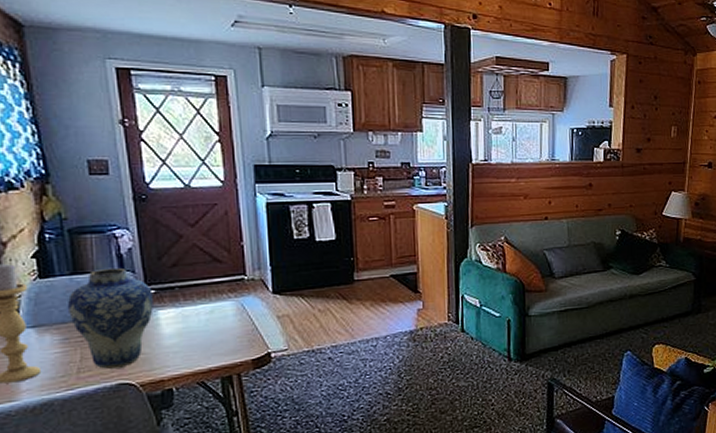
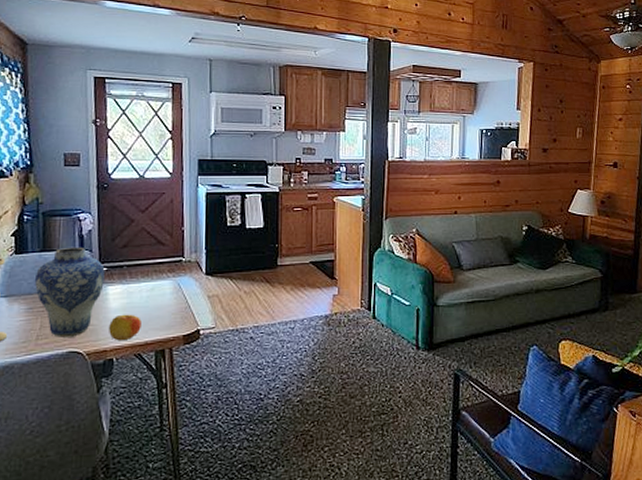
apple: none [164,339,202,370] -> present [109,314,141,341]

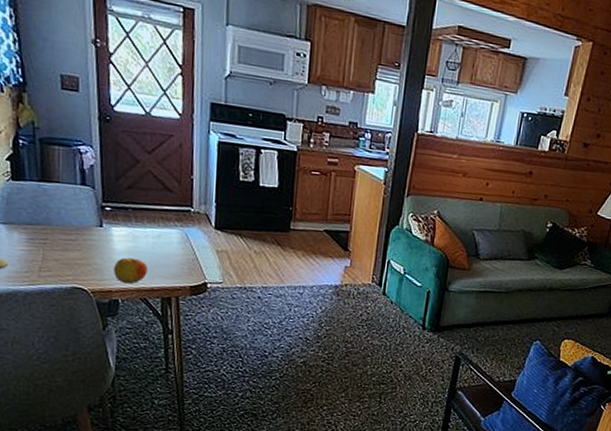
vase: present [35,247,105,337] -> none [35,180,109,273]

